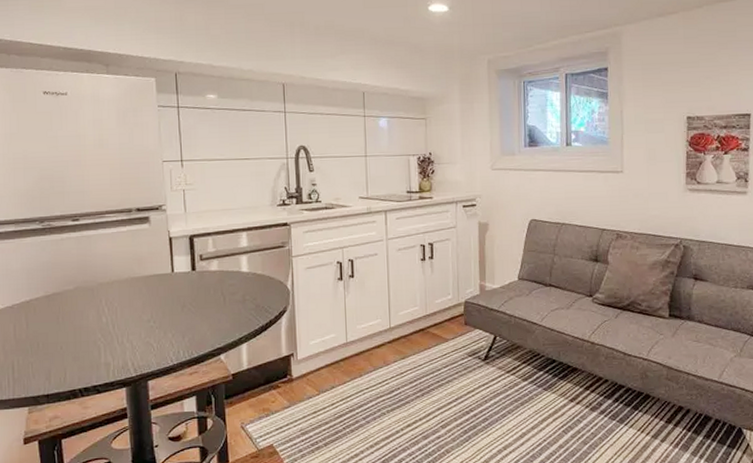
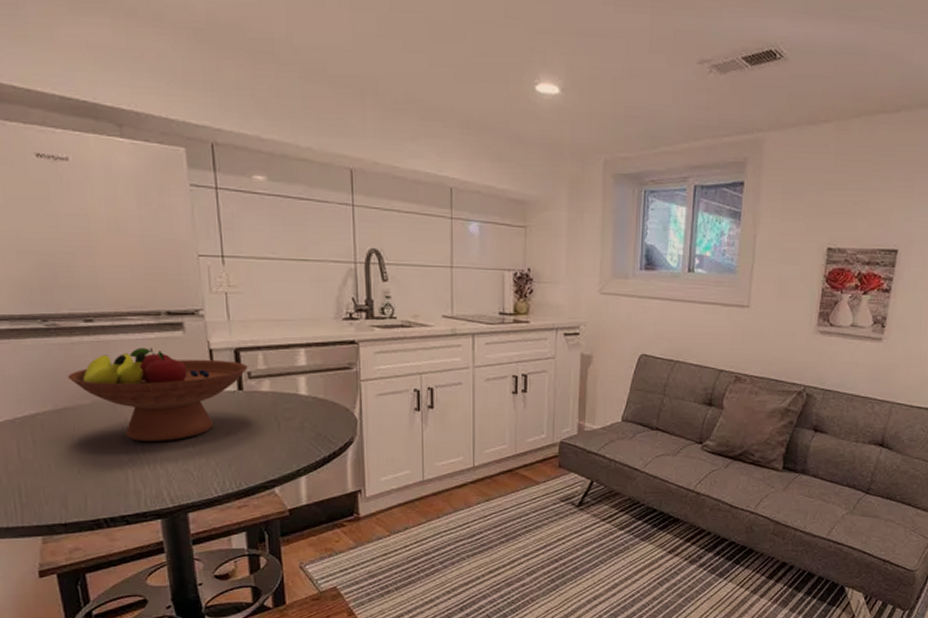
fruit bowl: none [56,239,200,319] -> present [67,347,248,441]

